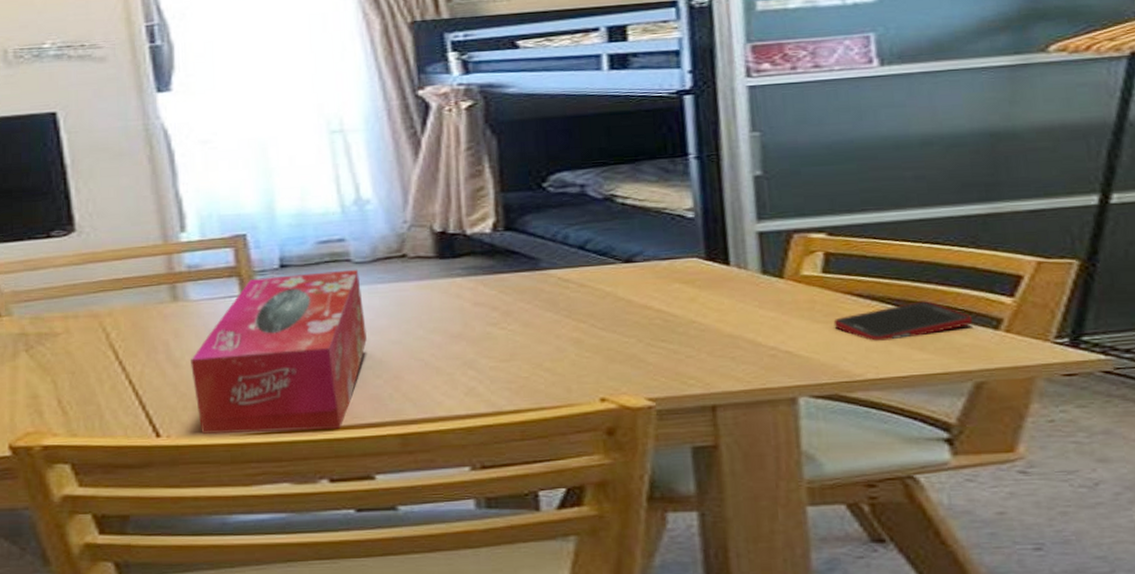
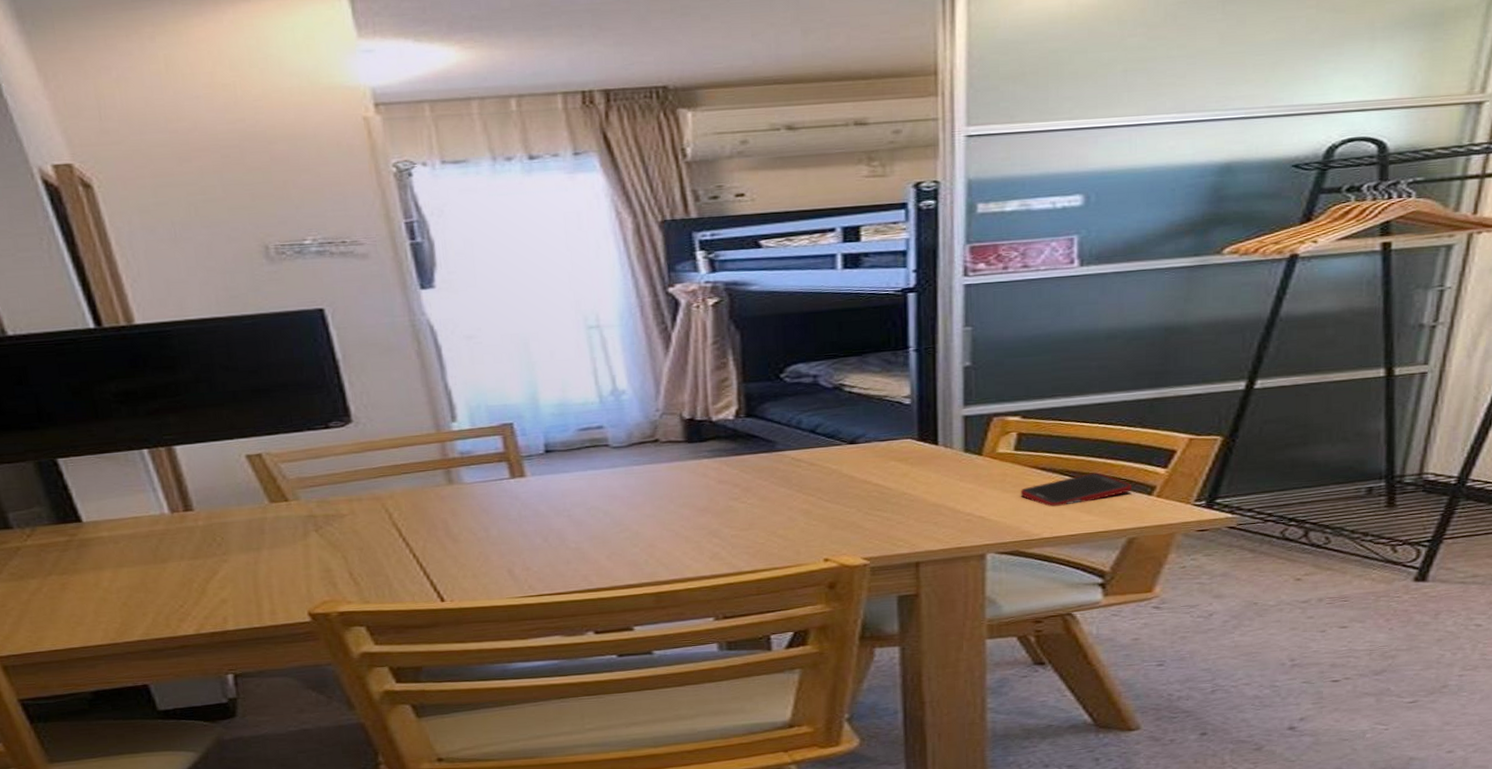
tissue box: present [191,269,367,435] -> none [468,453,625,598]

